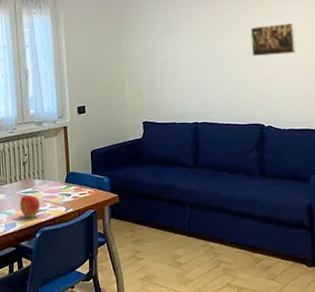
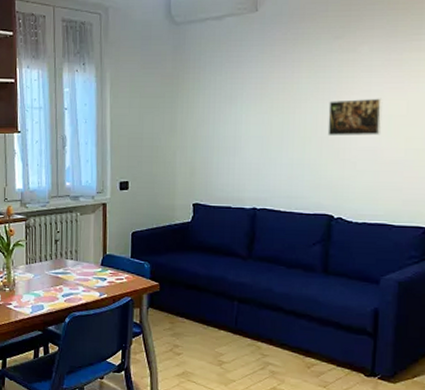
apple: present [20,195,41,217] -> none [49,276,72,300]

